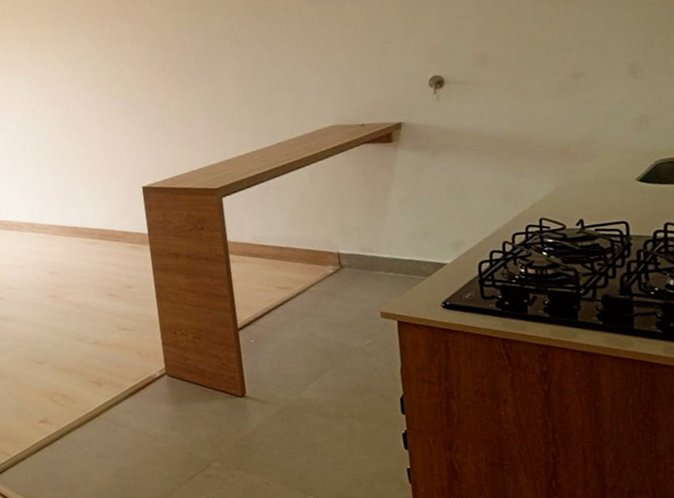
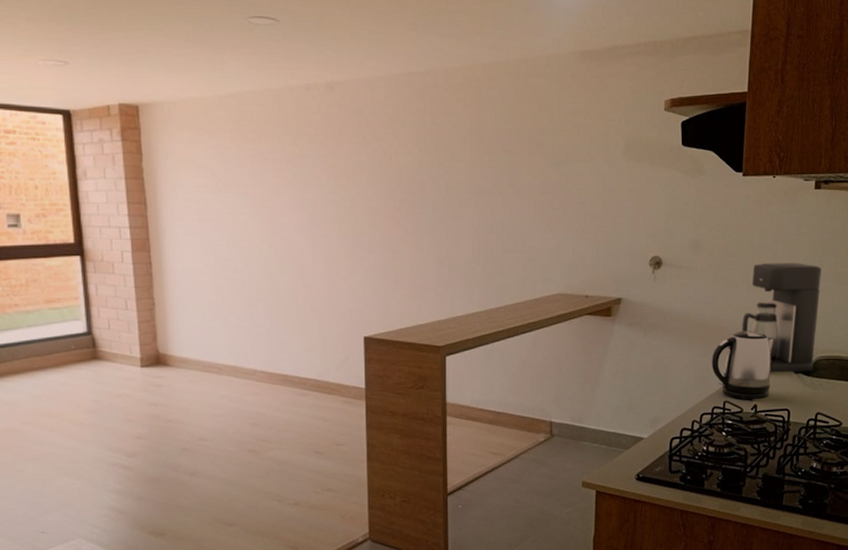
kettle: none [517,140,598,215] -> present [712,330,774,400]
coffee maker: none [550,59,653,184] -> present [742,263,821,373]

